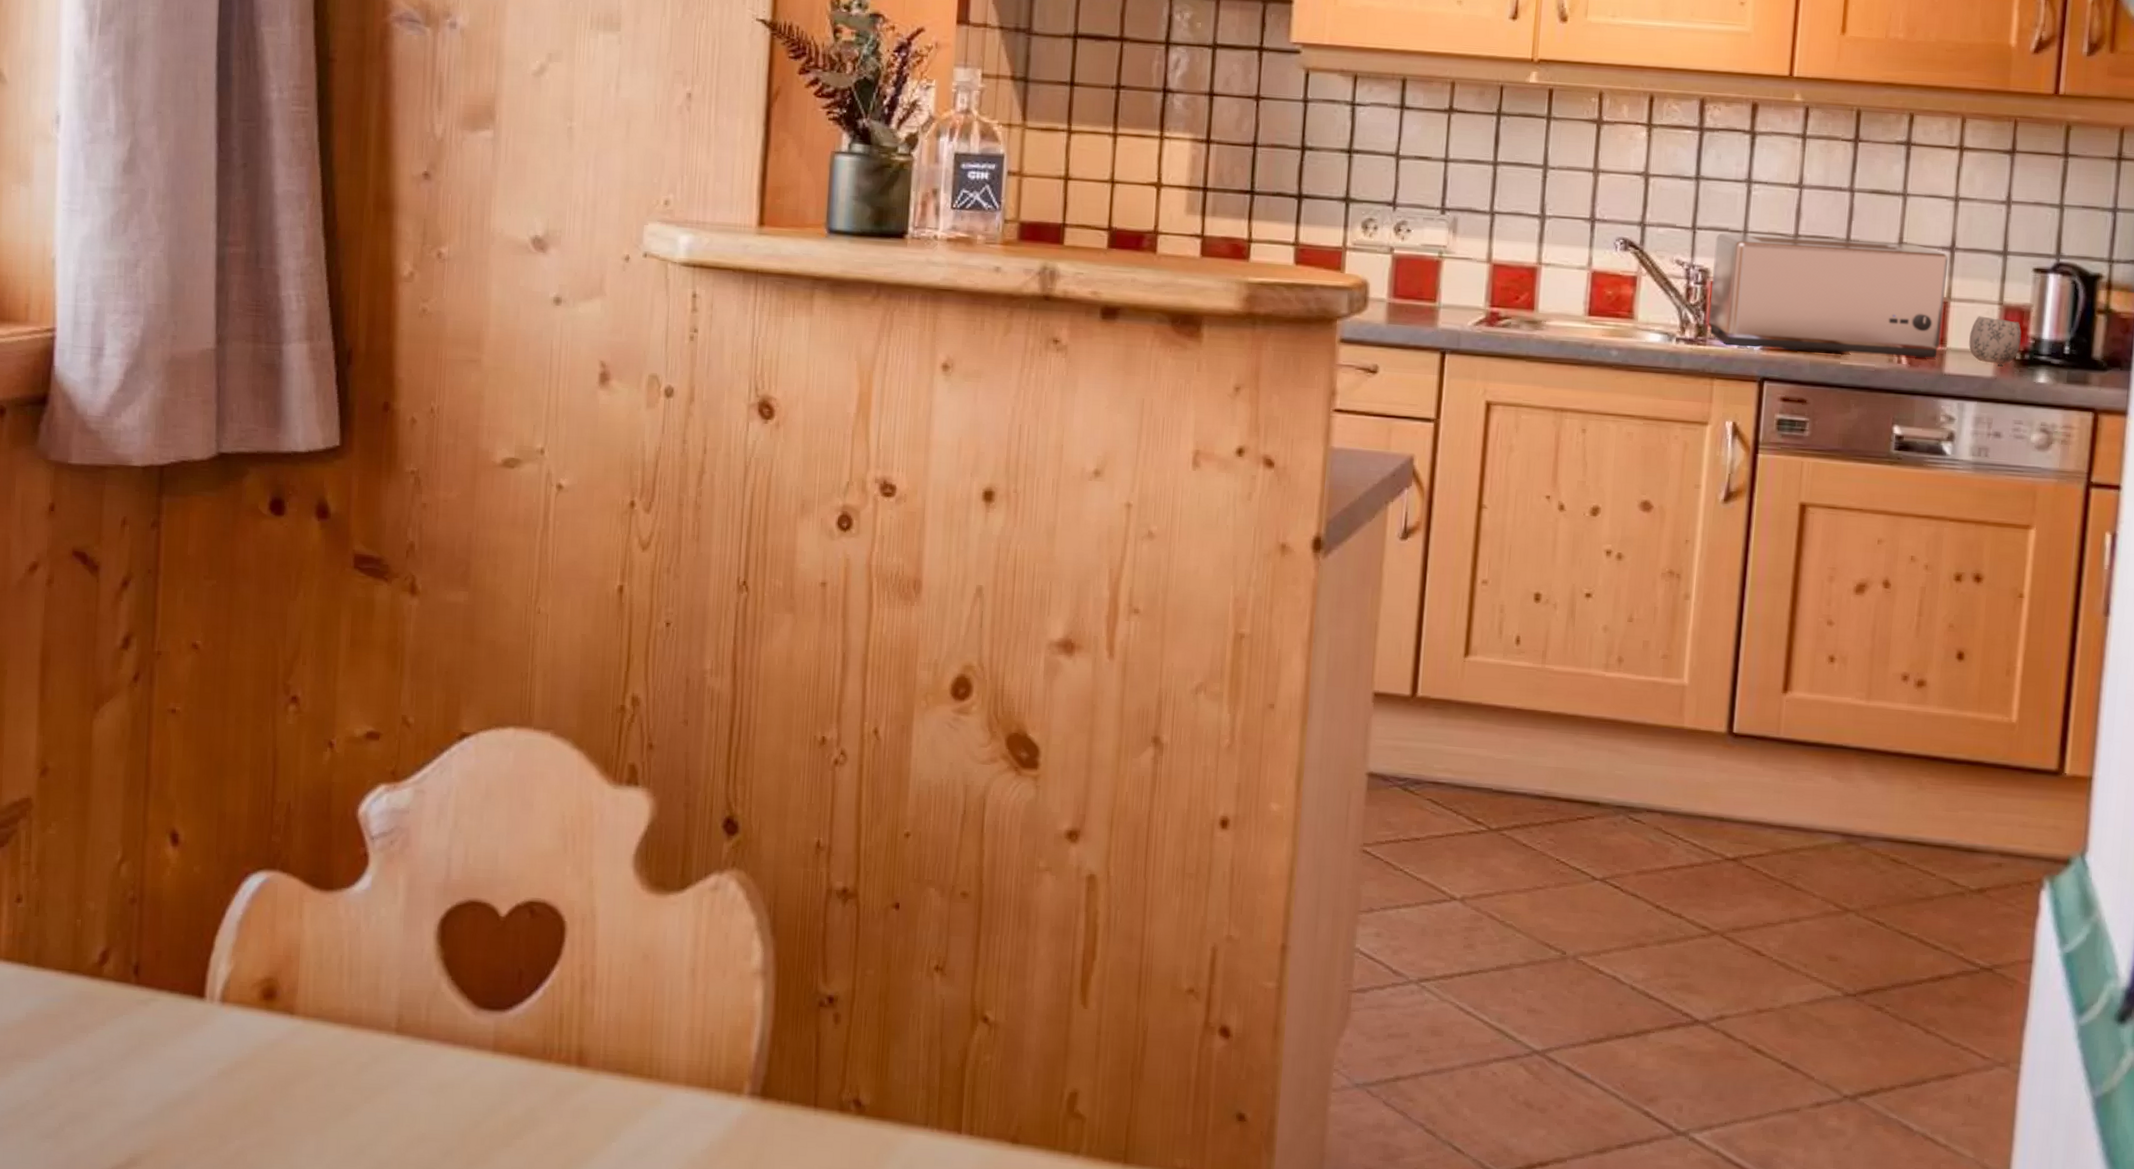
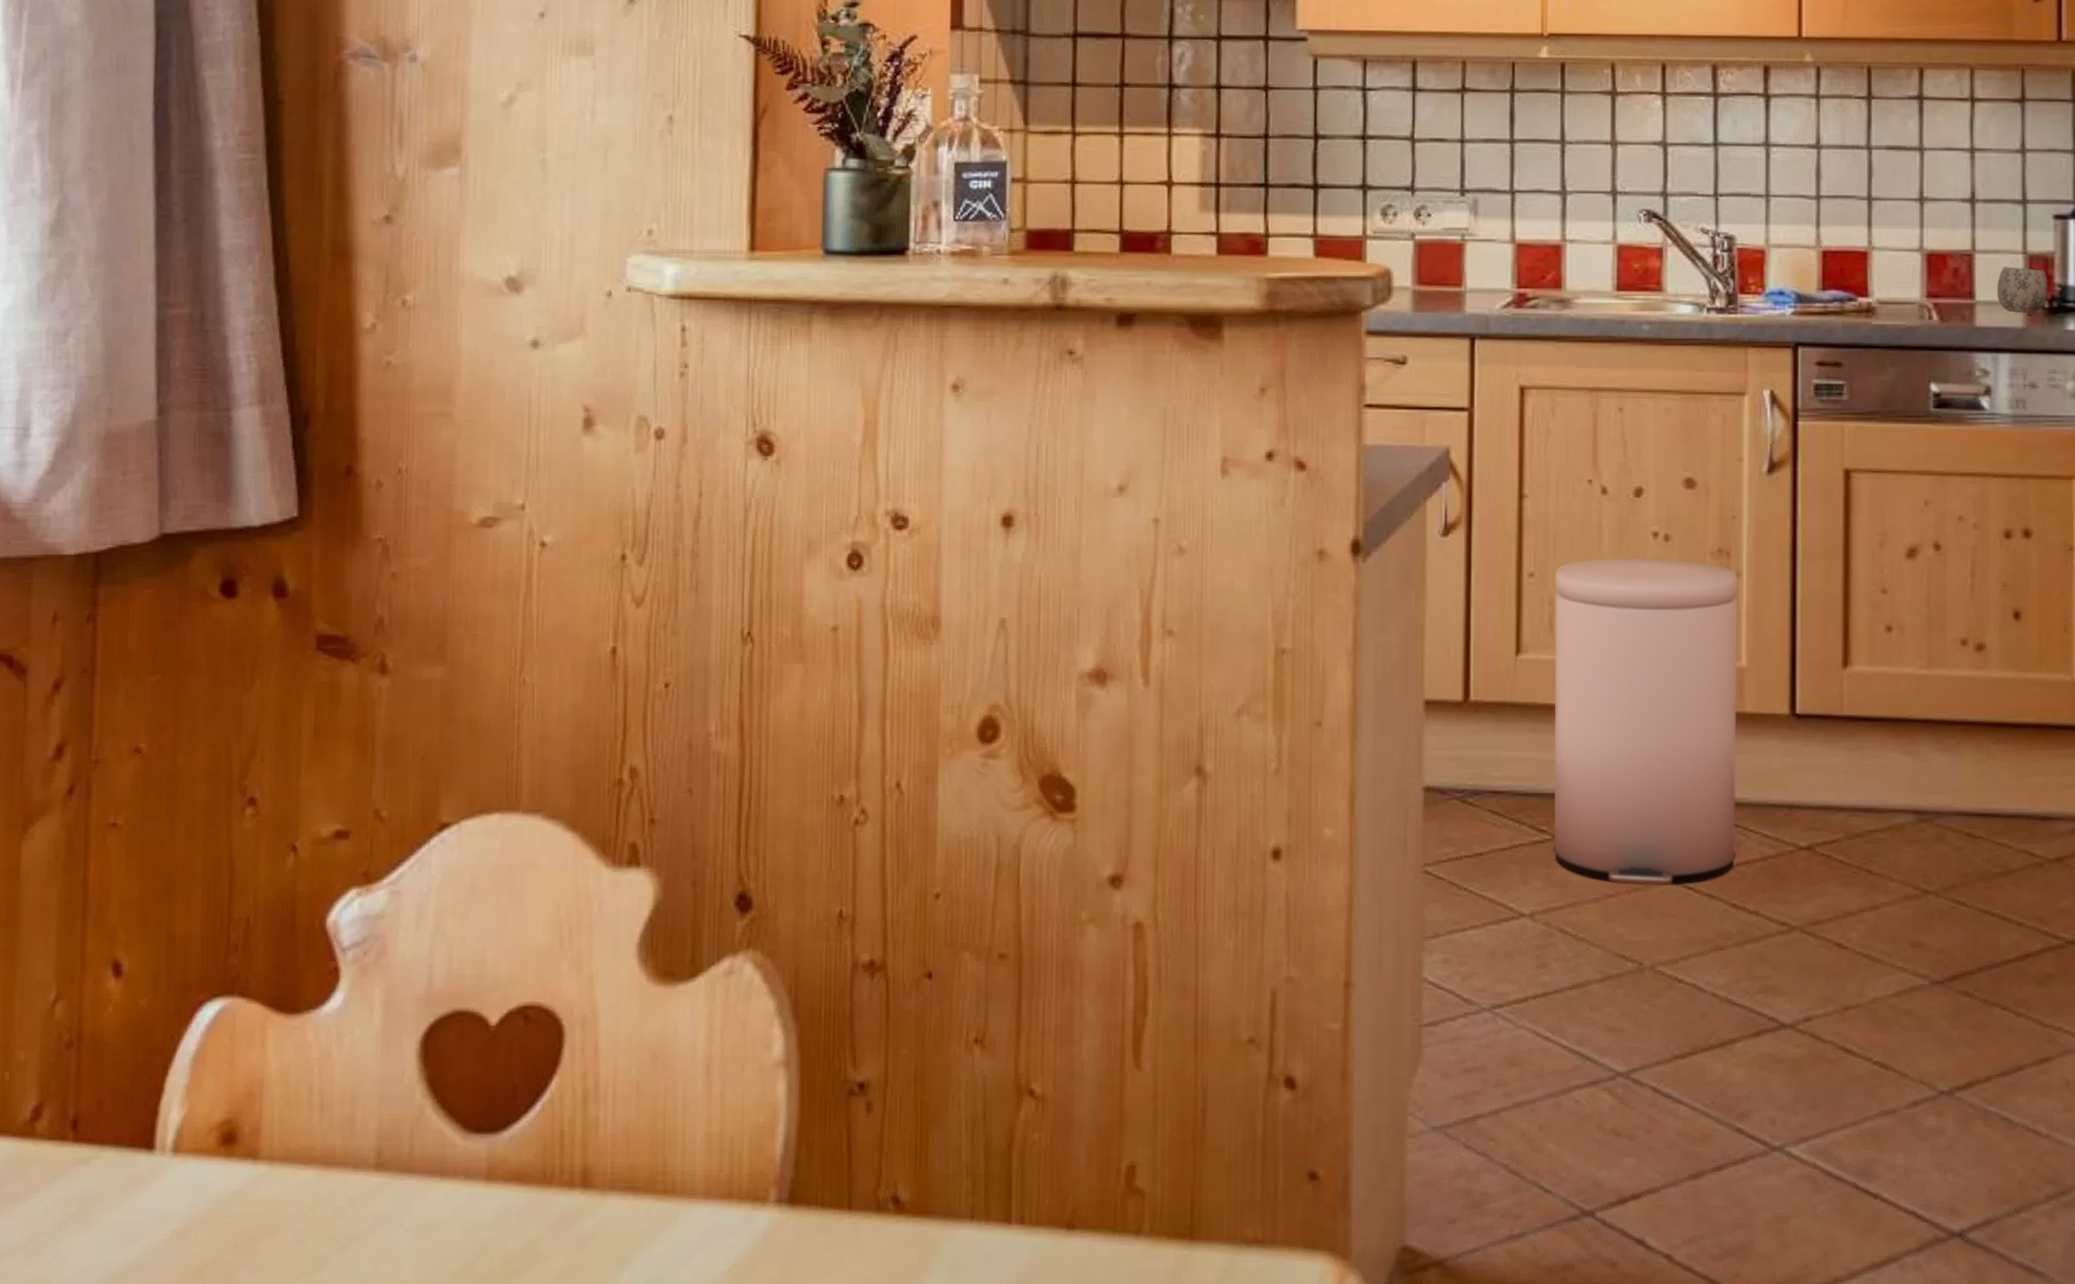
pedal bin: none [1487,571,1686,883] -> present [1553,557,1738,885]
toaster: present [1709,233,1949,358] -> none [1737,197,1970,314]

